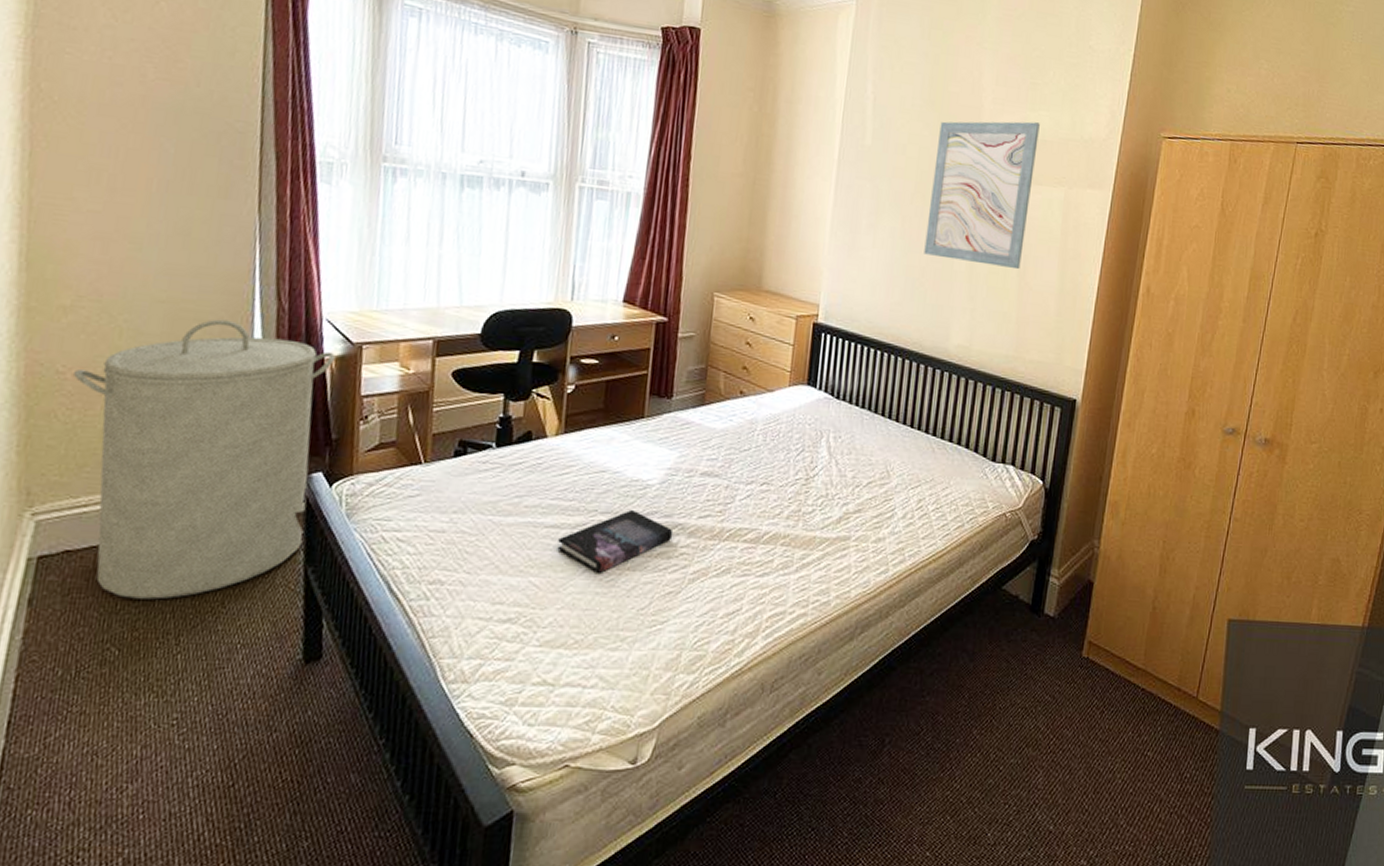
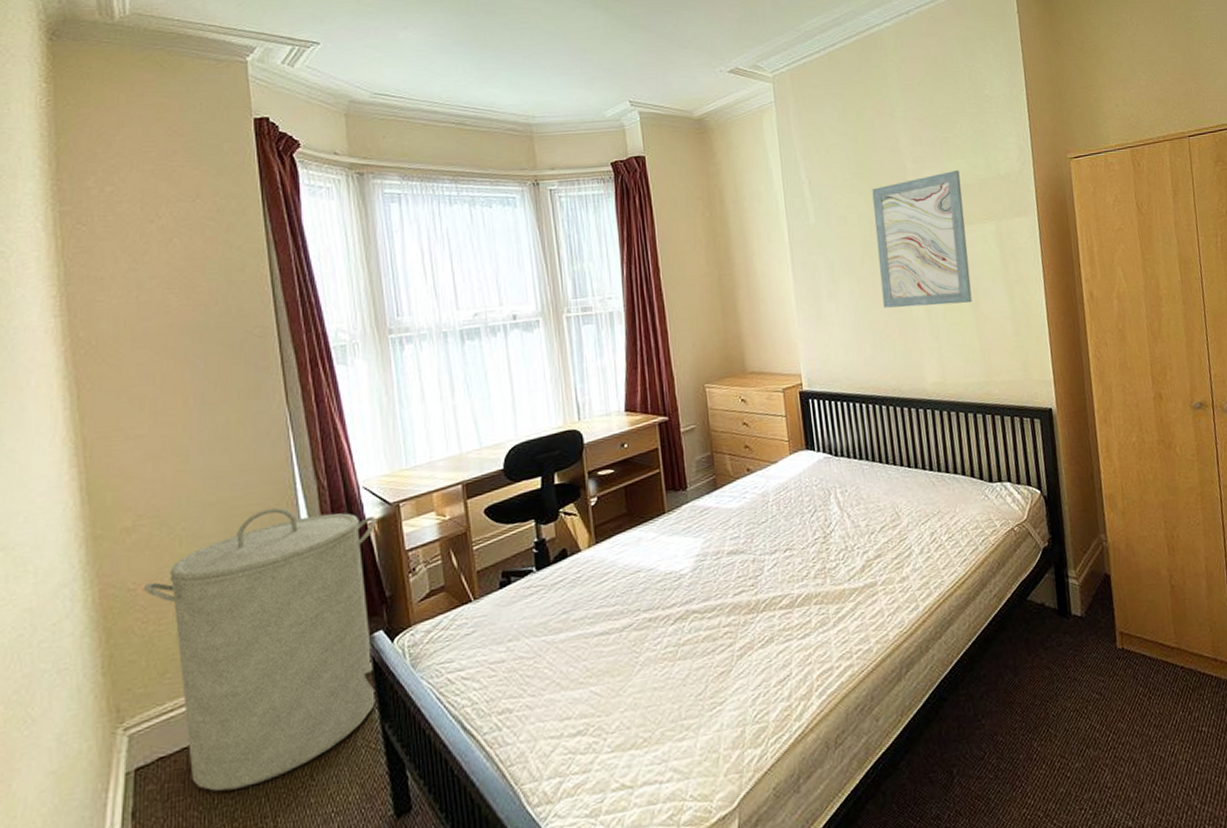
book: present [557,509,674,573] -> none [610,601,714,669]

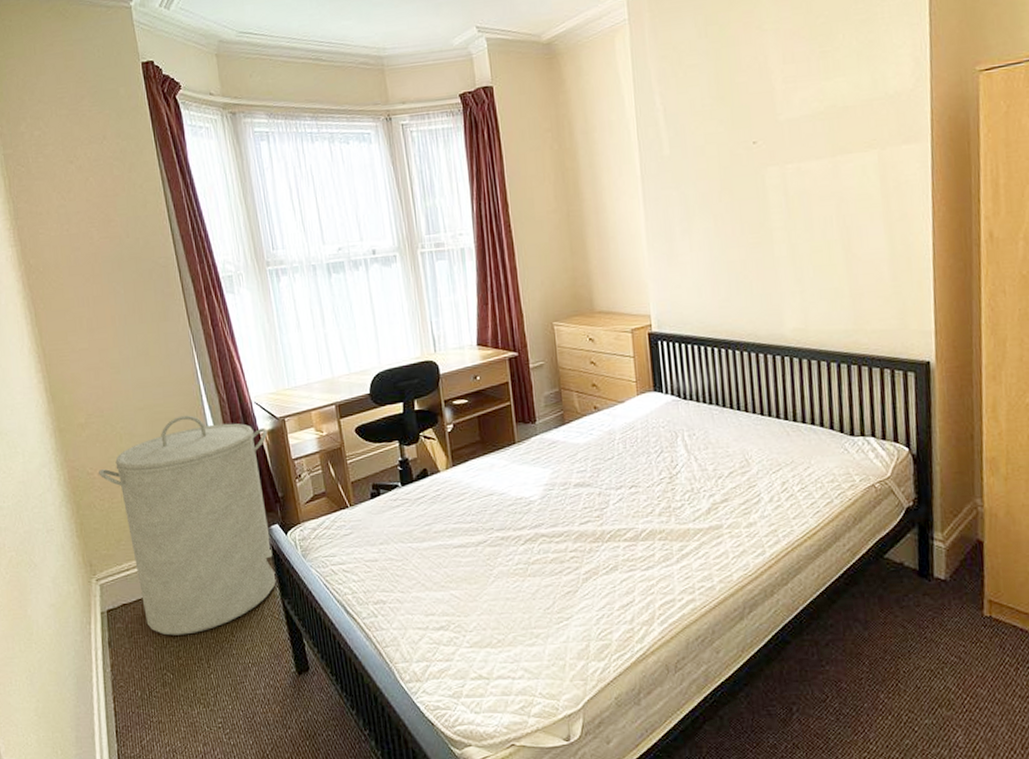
wall art: present [872,170,972,308] -> none [734,90,844,248]

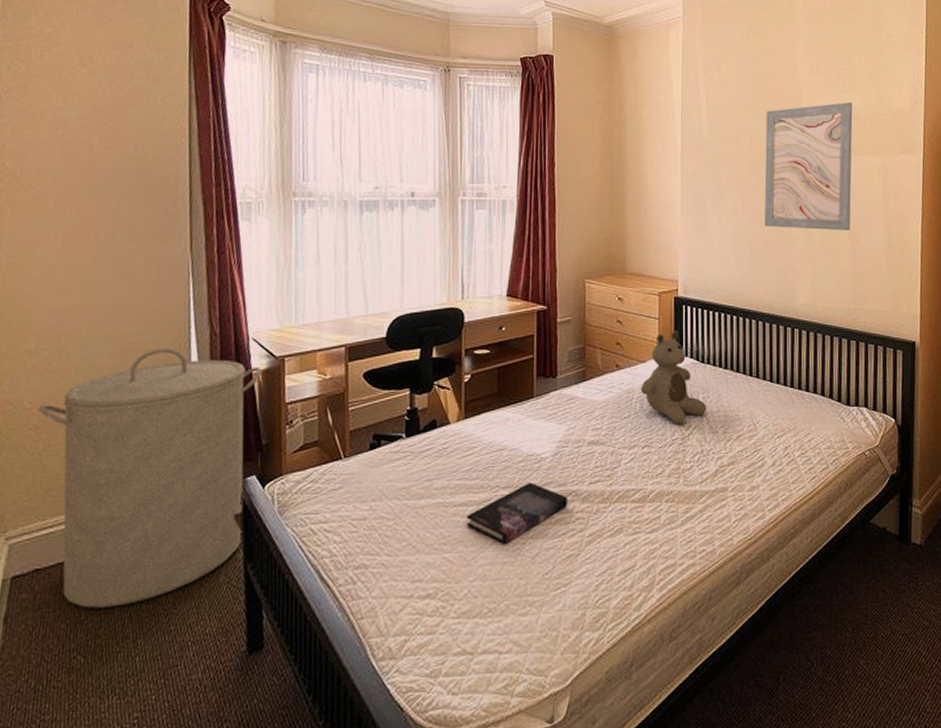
book: none [467,524,561,581] -> present [466,482,569,544]
teddy bear: none [622,368,693,464] -> present [641,331,706,425]
wall art: none [734,90,844,248] -> present [764,102,853,231]

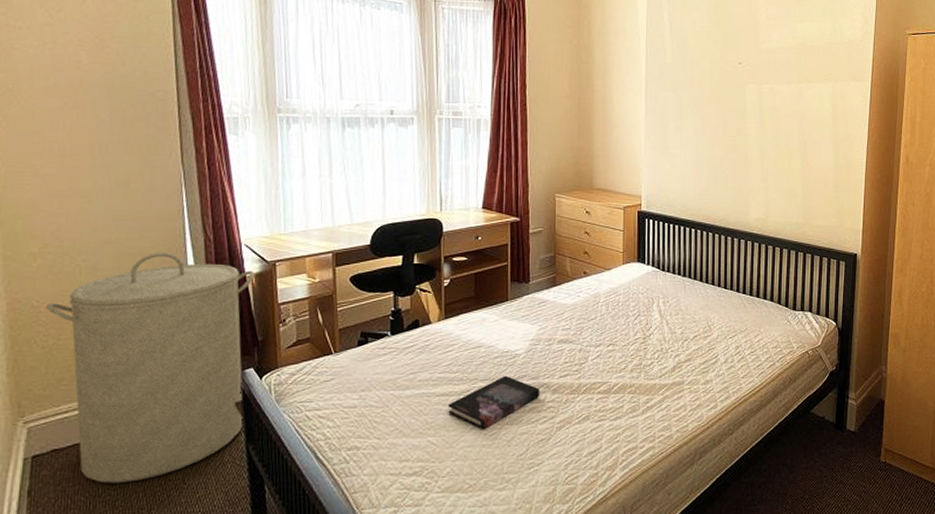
teddy bear: present [641,331,706,425] -> none [607,242,666,326]
wall art: present [764,102,853,231] -> none [722,31,807,153]

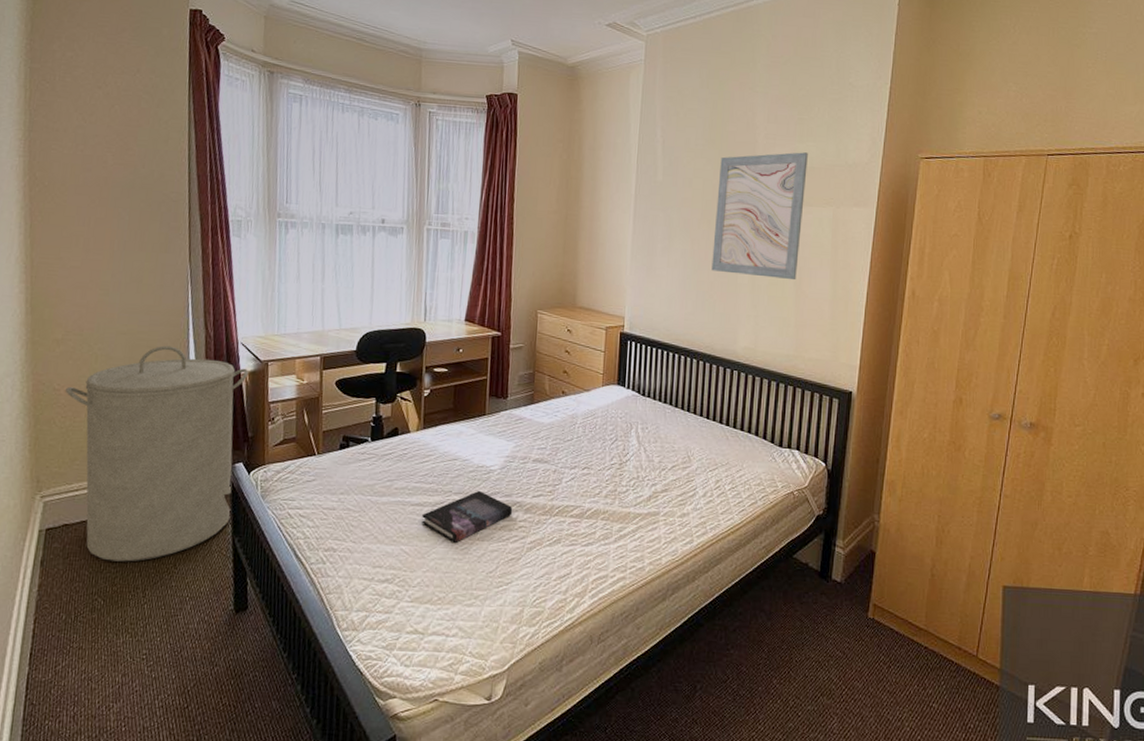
wall art: none [722,31,807,153] -> present [711,152,808,281]

